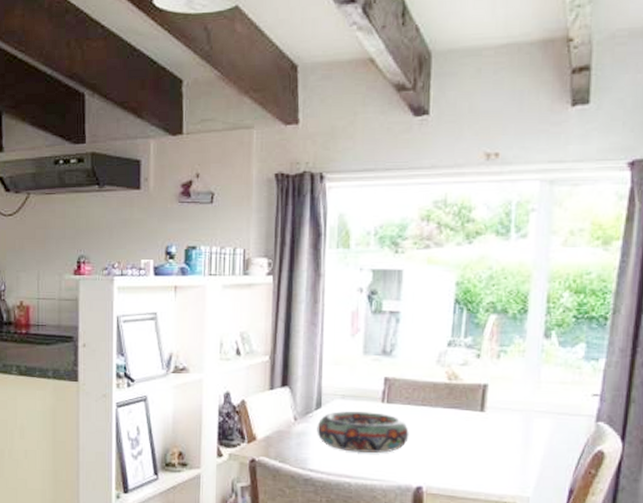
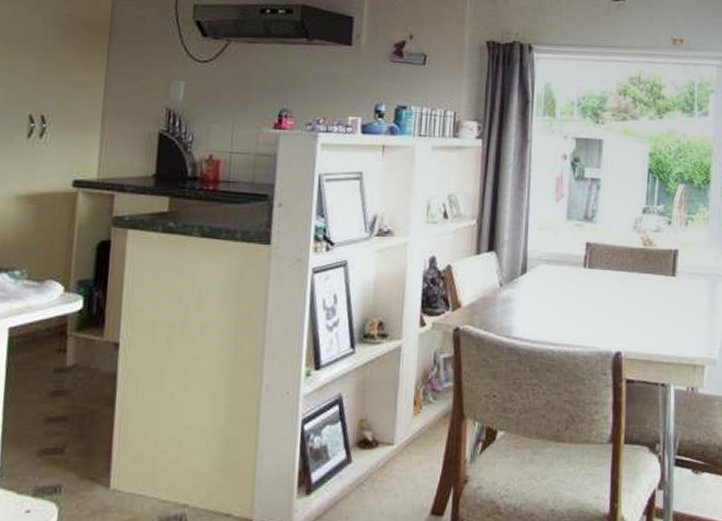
decorative bowl: present [317,411,409,453] -> none [522,277,609,318]

